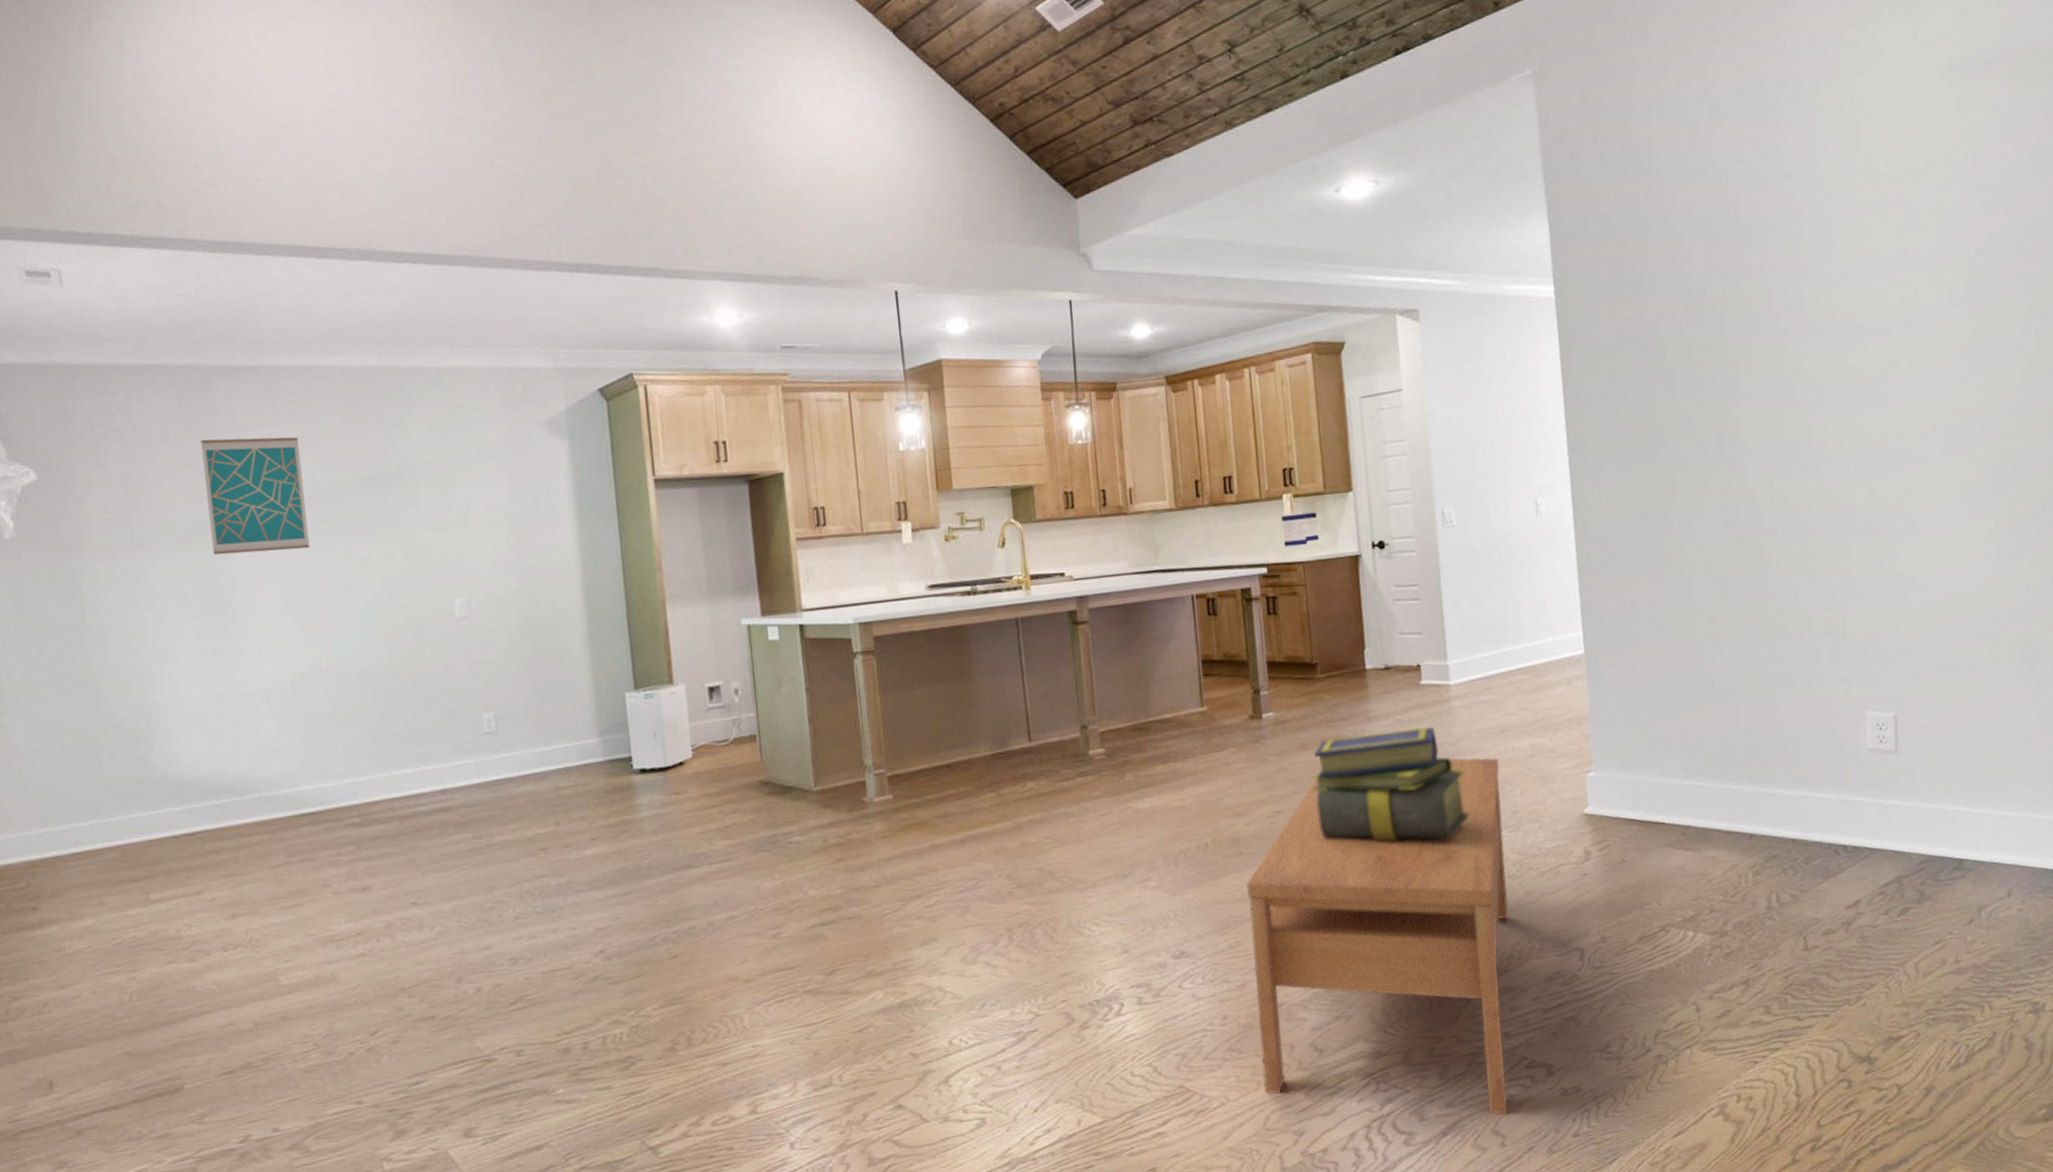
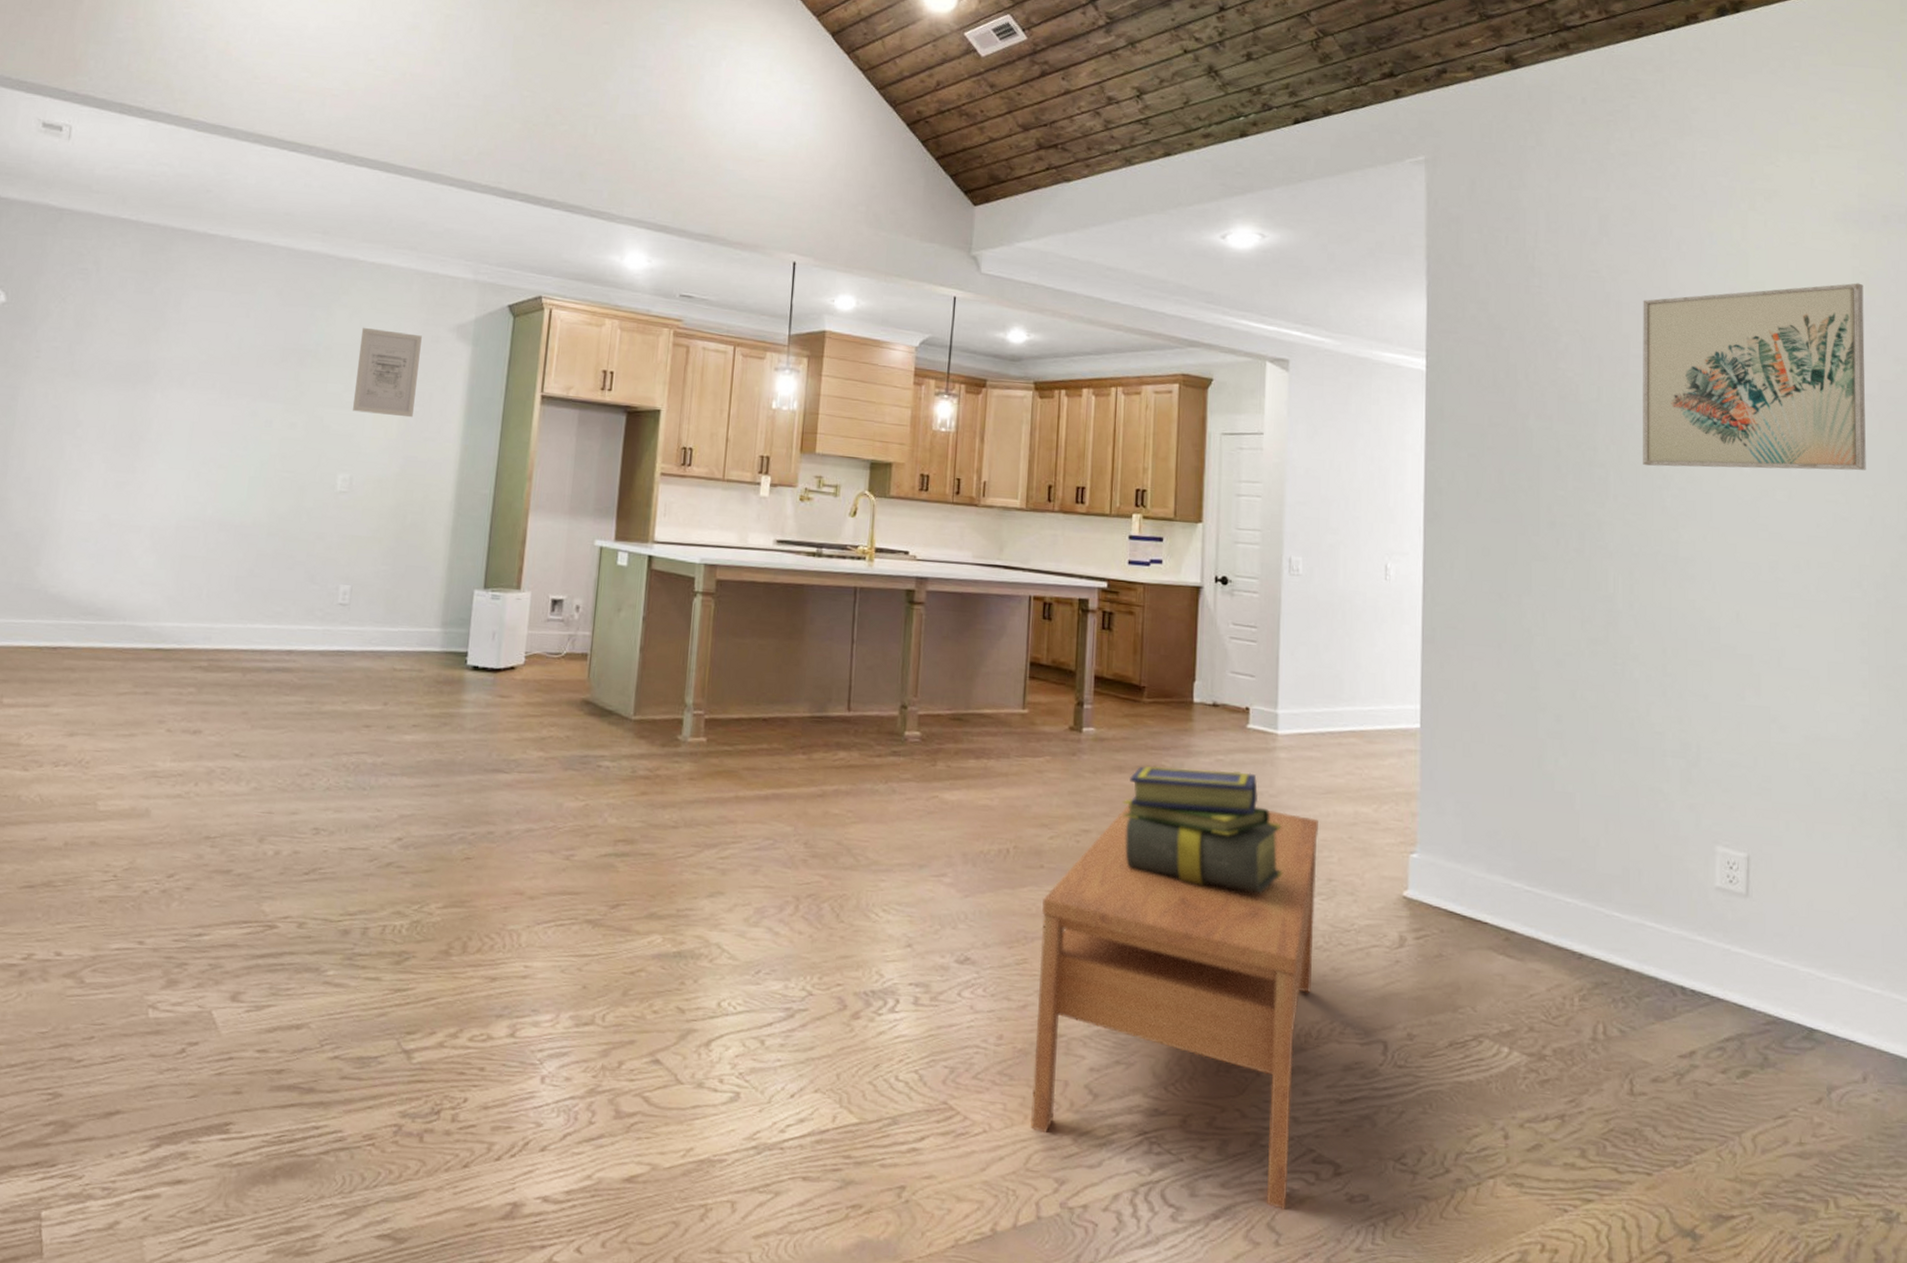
wall art: present [201,437,310,556] -> none [137,291,236,404]
wall art: none [444,437,521,532] -> present [353,327,422,418]
wall art: none [1760,135,1982,357] -> present [1643,283,1866,471]

